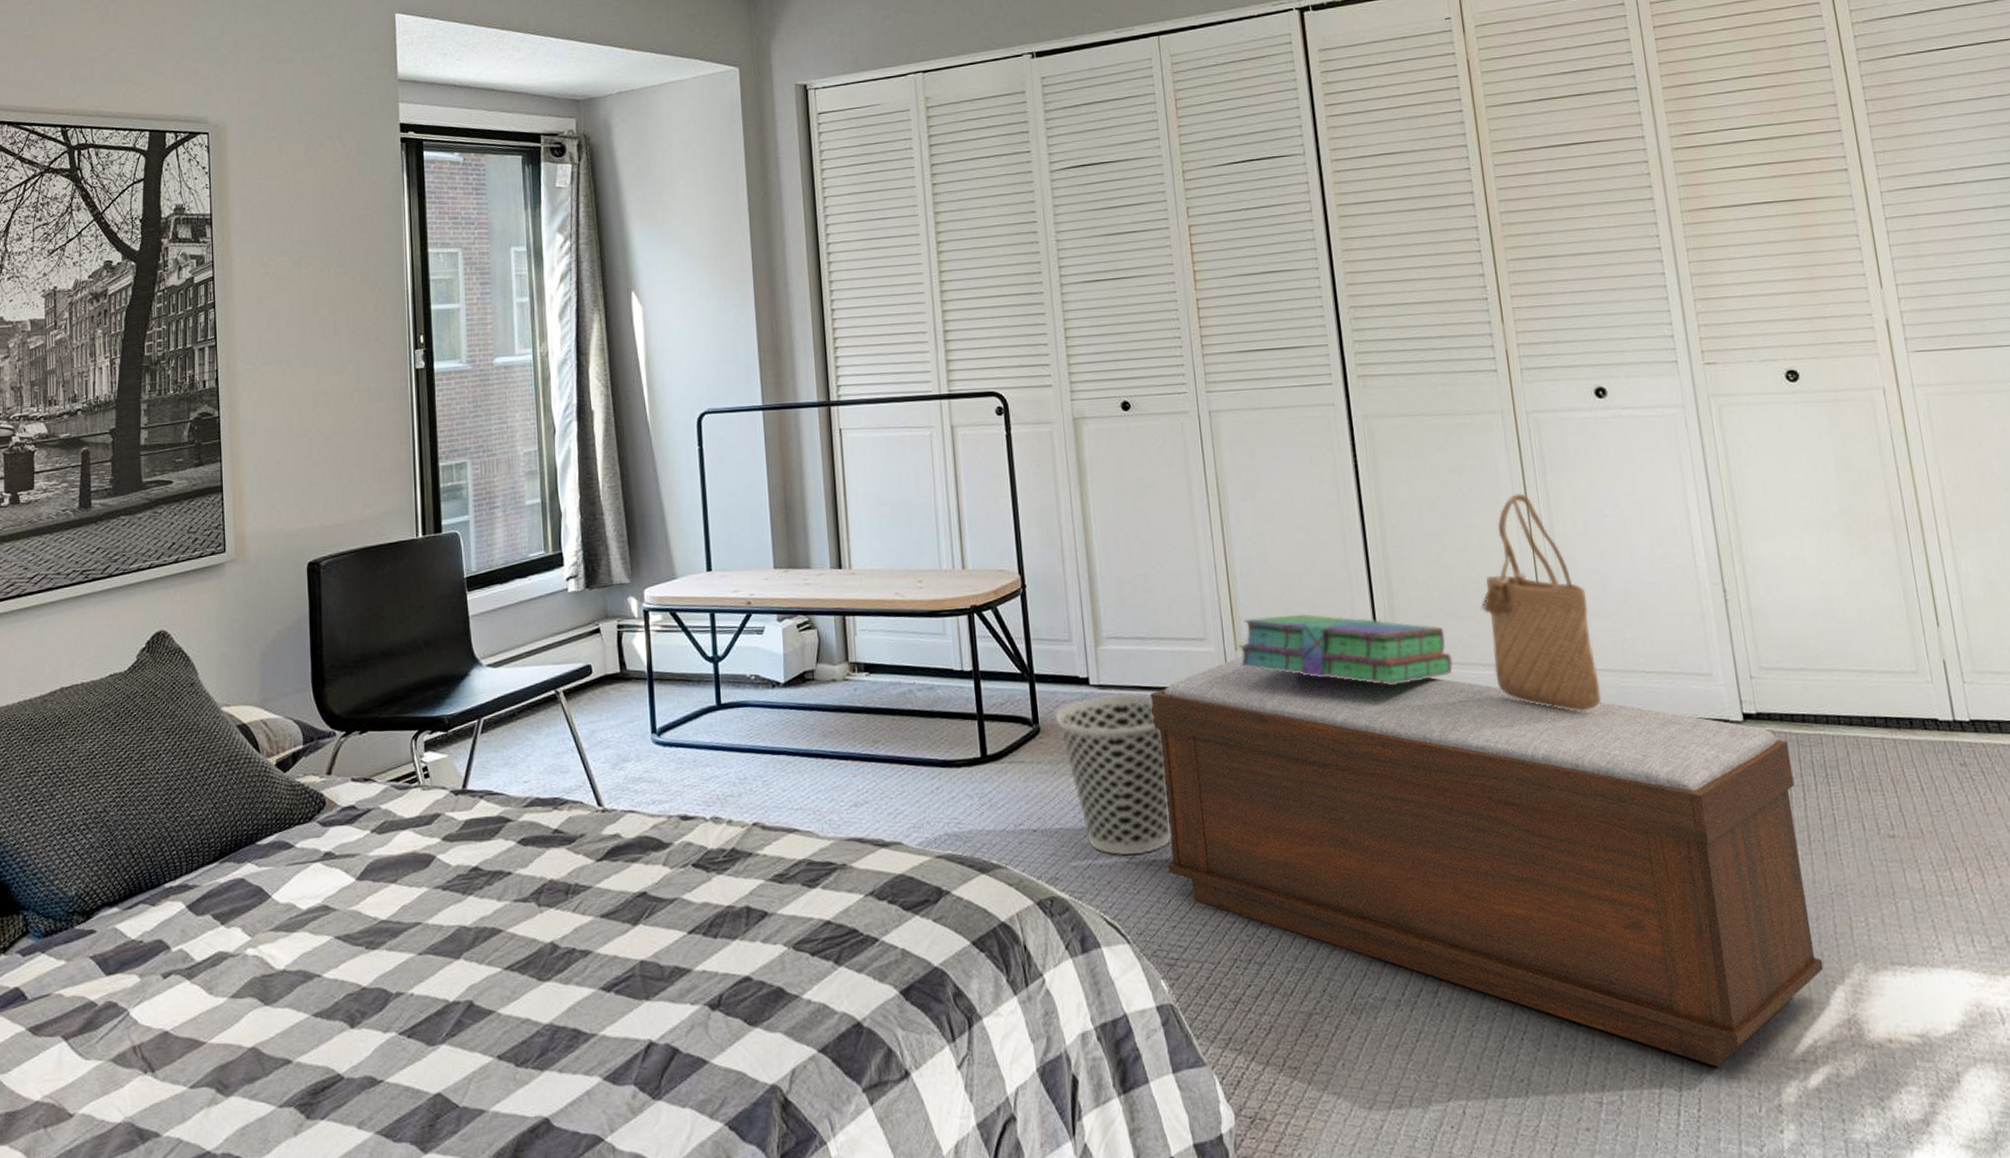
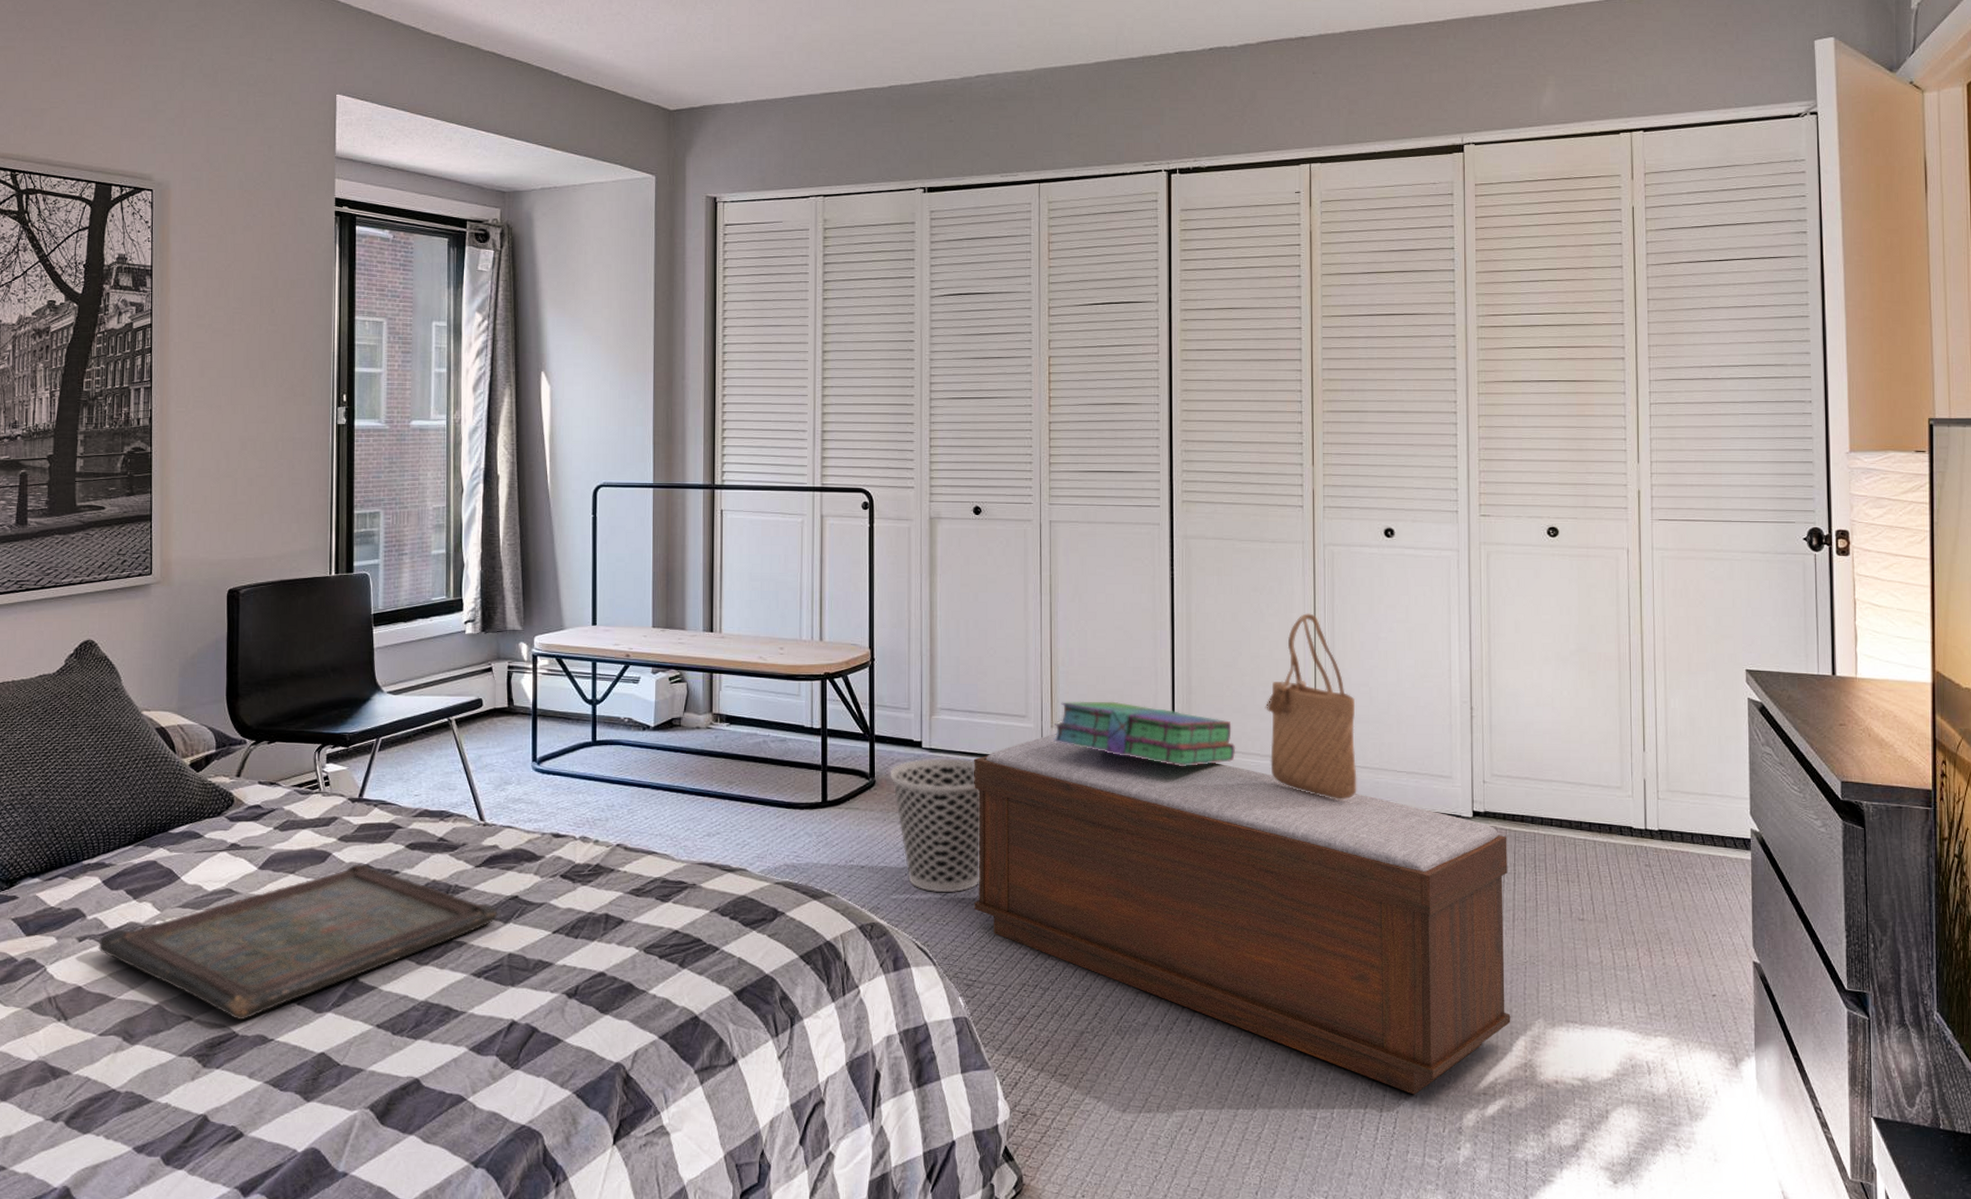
serving tray: none [185,866,625,1060] -> present [99,864,498,1021]

